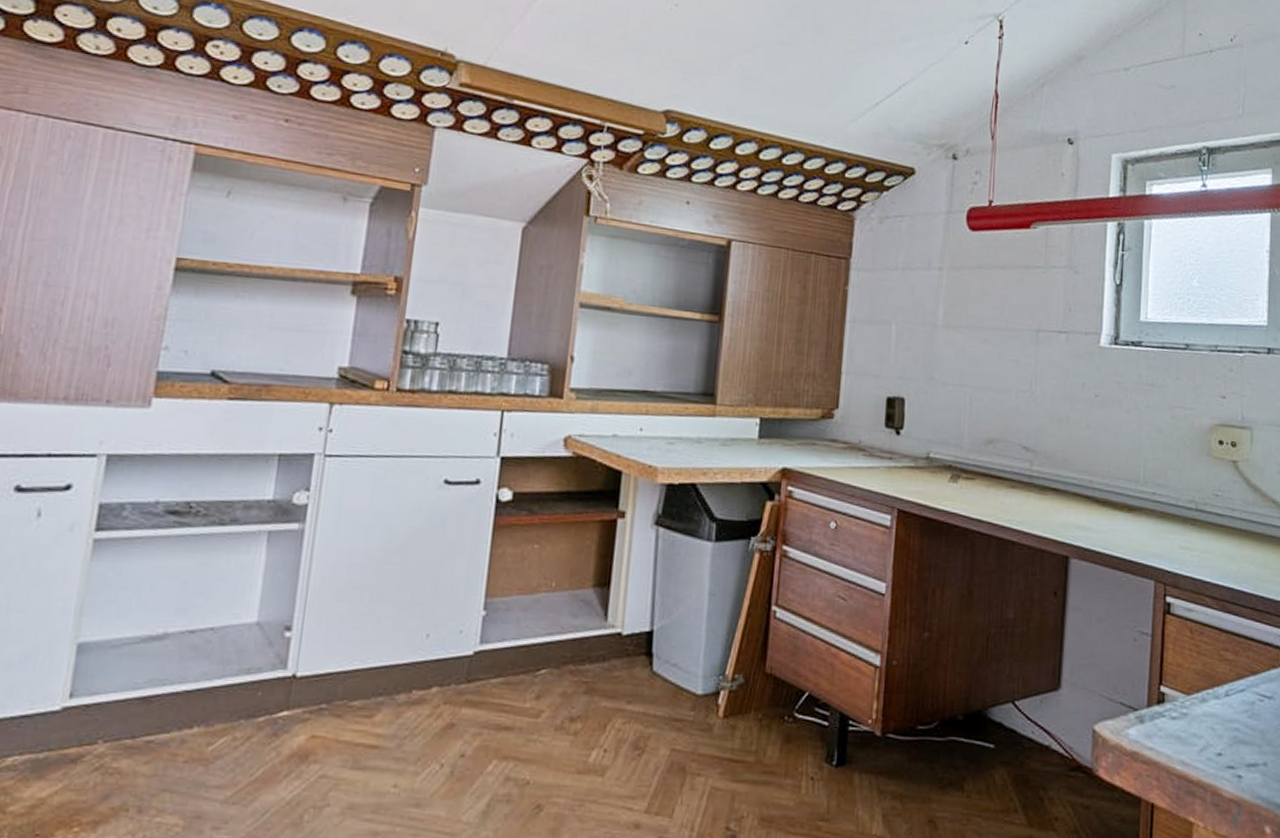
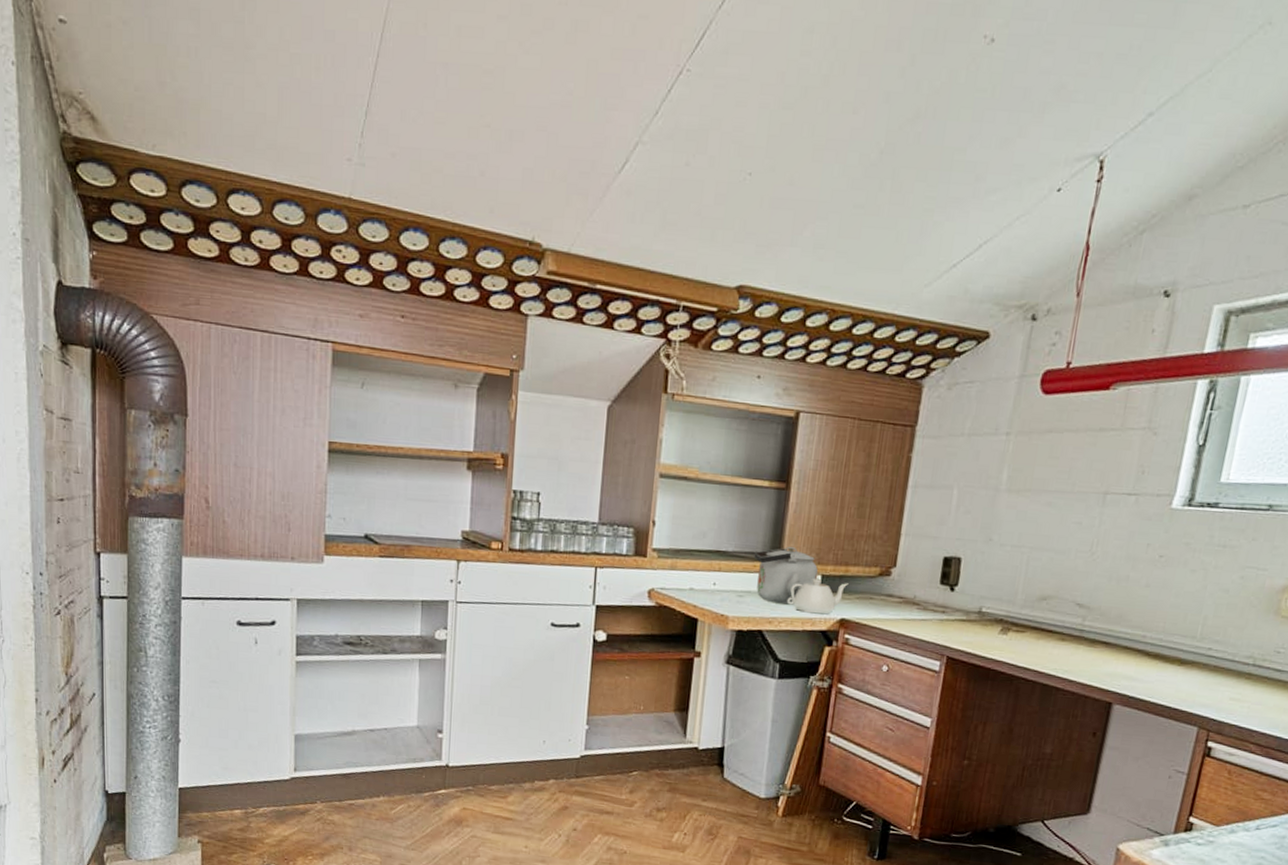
kettle: none [685,386,757,454] -> present [754,547,819,606]
teapot: none [722,422,789,464] -> present [786,579,849,615]

